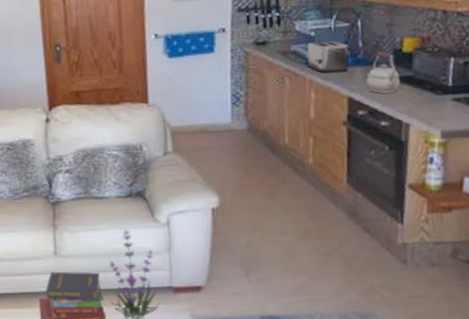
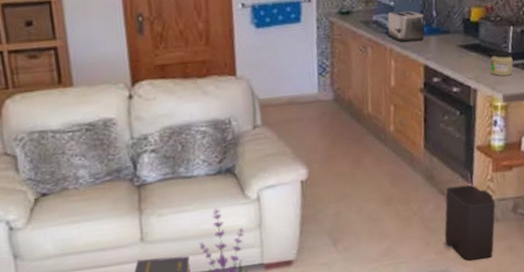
kettle: present [365,51,401,94] -> none [439,20,469,62]
pedal bin: none [367,224,431,306] -> present [443,184,496,261]
jar: none [425,84,454,111] -> present [490,51,513,77]

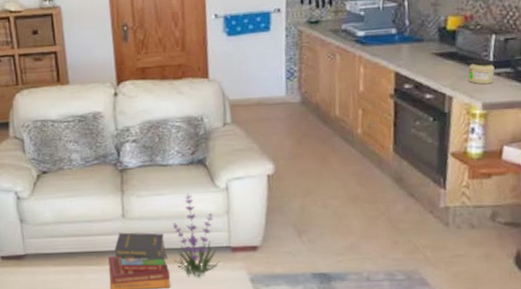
toaster: present [387,10,425,42] -> none [357,19,397,50]
pedal bin: present [443,184,496,261] -> none [411,189,471,264]

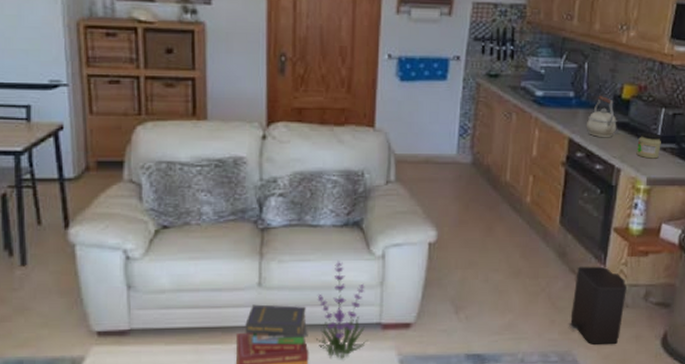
kettle: none [411,28,445,69] -> present [586,95,617,138]
pedal bin: none [411,189,471,264] -> present [568,266,627,345]

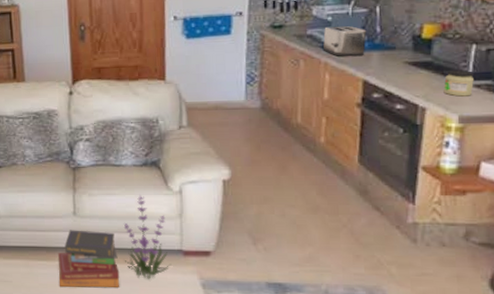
toaster: none [535,79,575,112] -> present [323,25,367,56]
pedal bin: present [568,266,627,345] -> none [375,204,442,283]
kettle: present [586,95,617,138] -> none [381,36,419,78]

